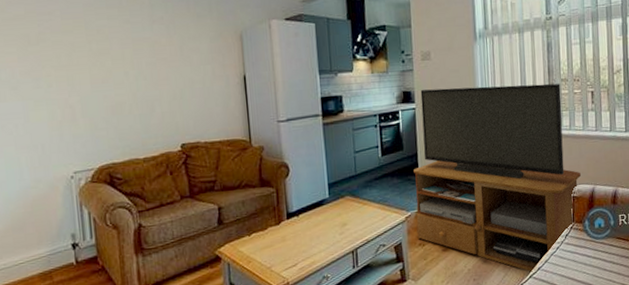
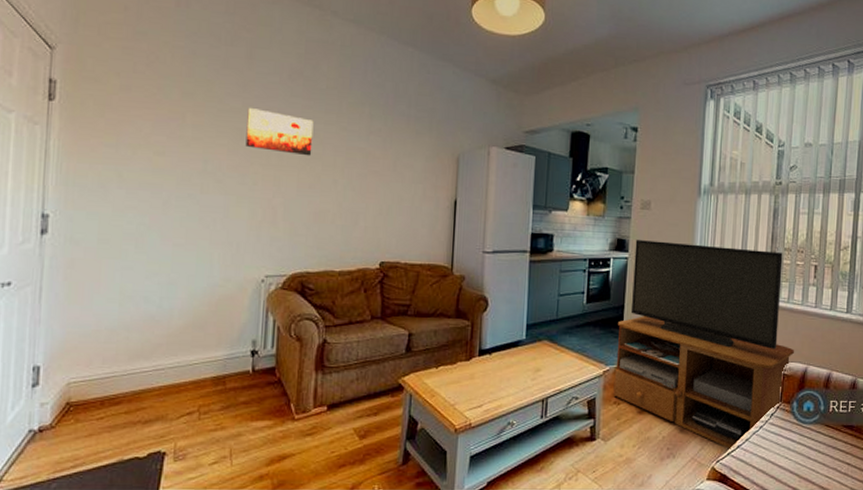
wall art: none [30,13,100,53] -> present [245,108,314,156]

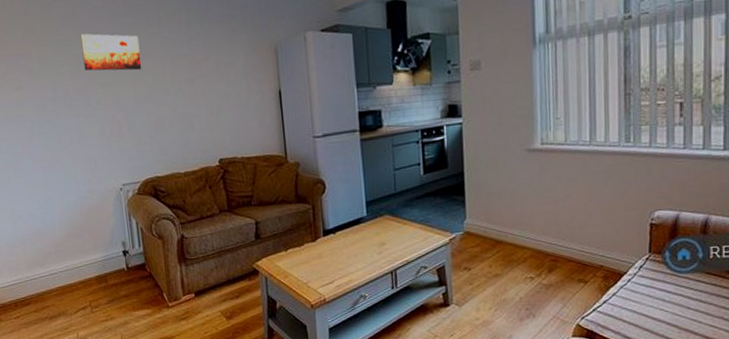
tv stand: present [613,240,795,450] -> none [459,94,663,305]

